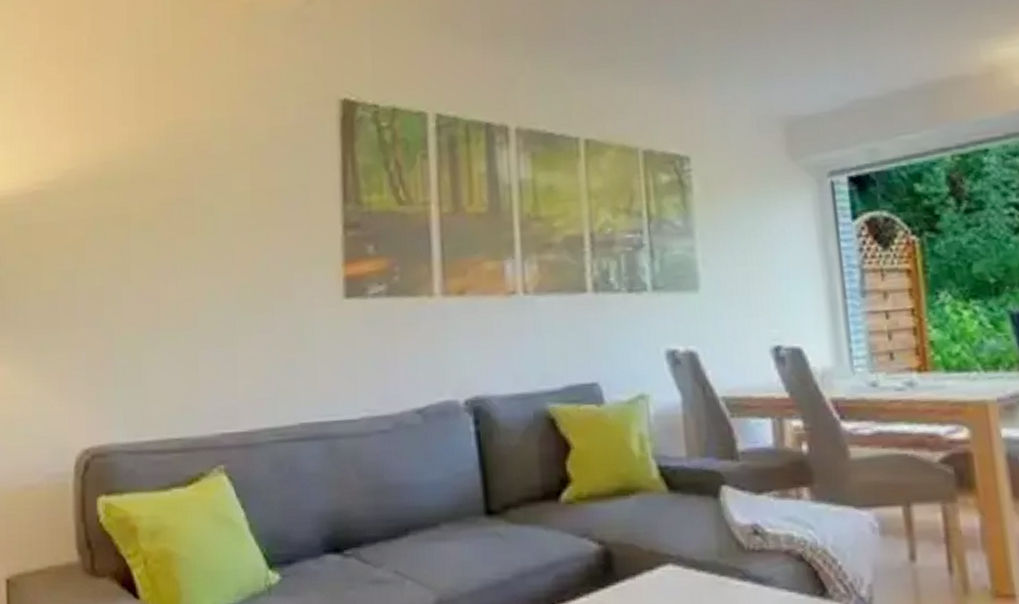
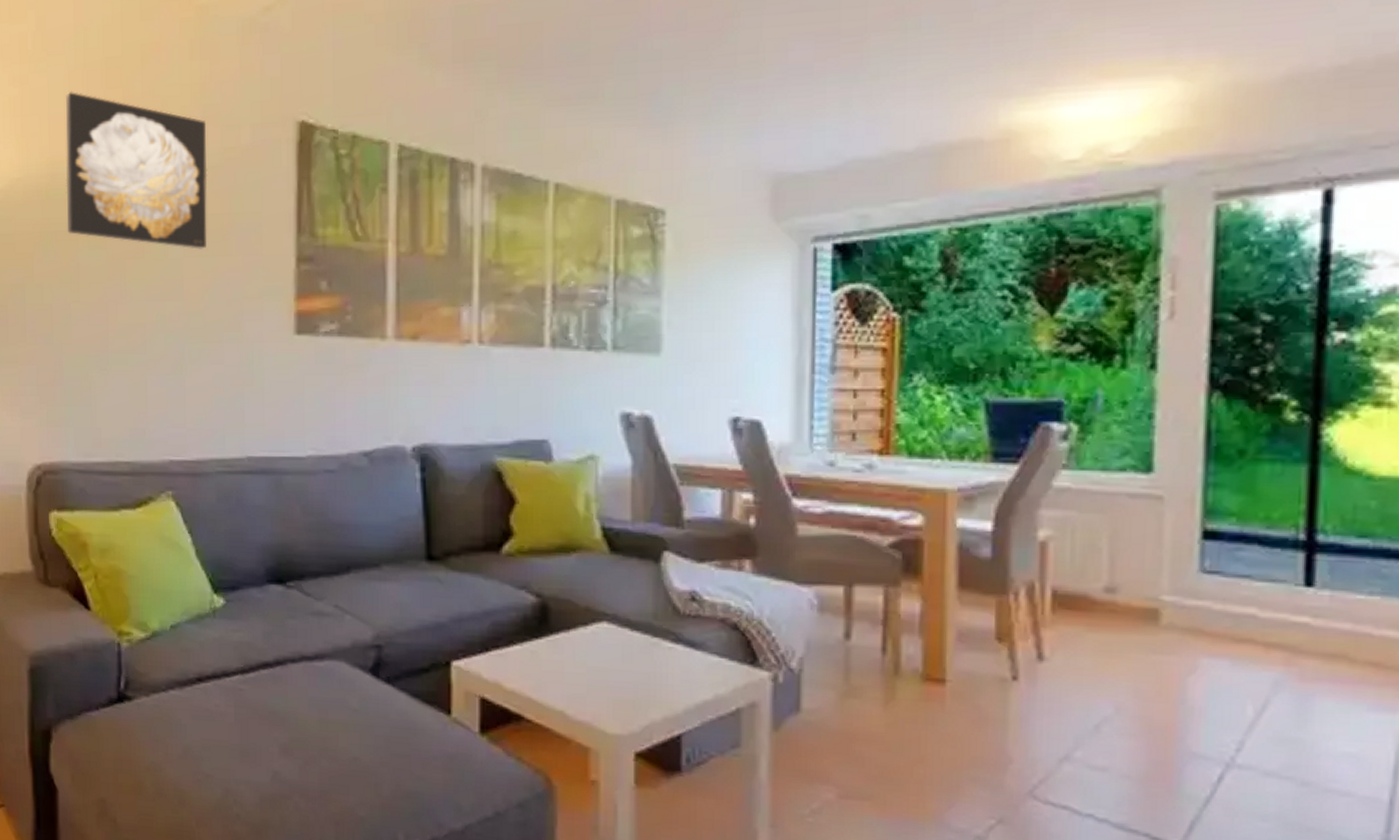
wall art: none [118,86,256,224] -> present [65,91,208,249]

